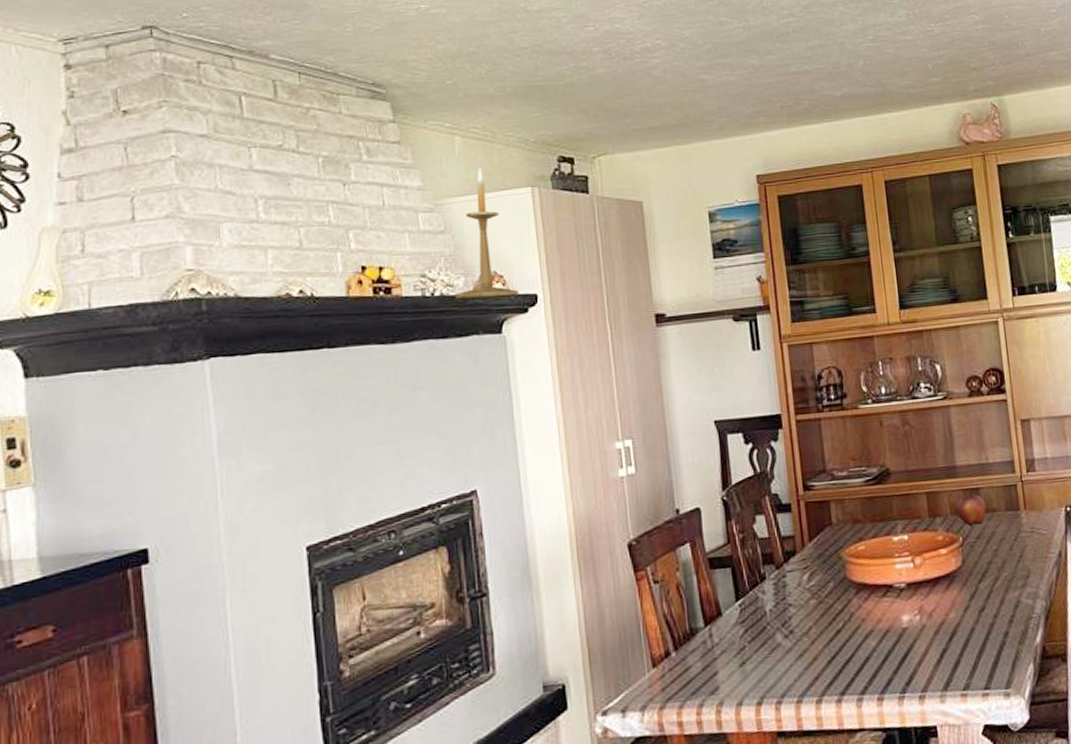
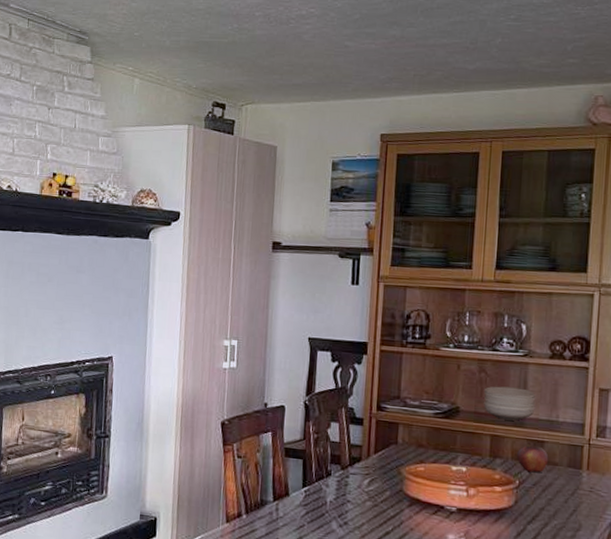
candlestick: present [454,168,519,300] -> none [117,105,166,211]
bowl: none [910,434,965,474] -> present [483,386,536,421]

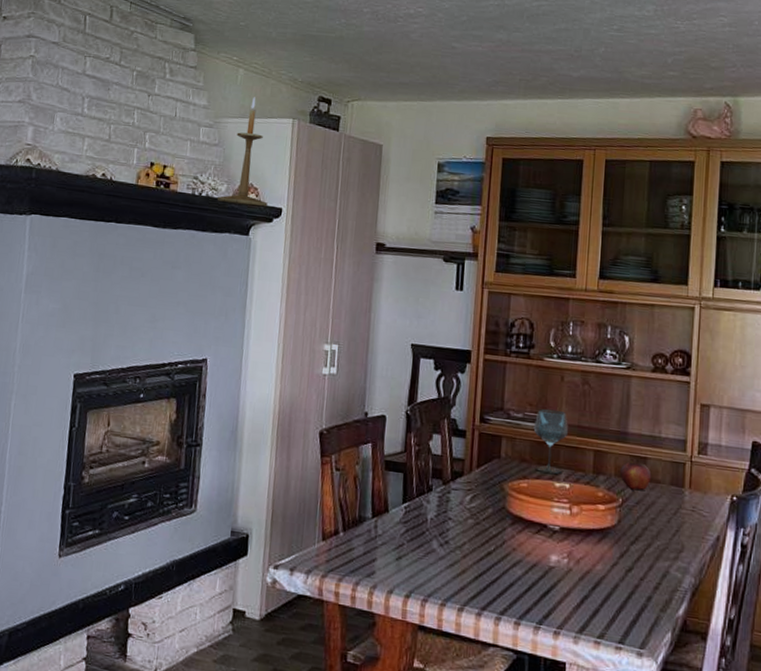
candlestick: none [117,105,166,211] -> present [217,97,268,207]
wine glass: none [430,396,466,458] -> present [533,408,569,474]
bowl: present [483,386,536,421] -> none [586,399,639,436]

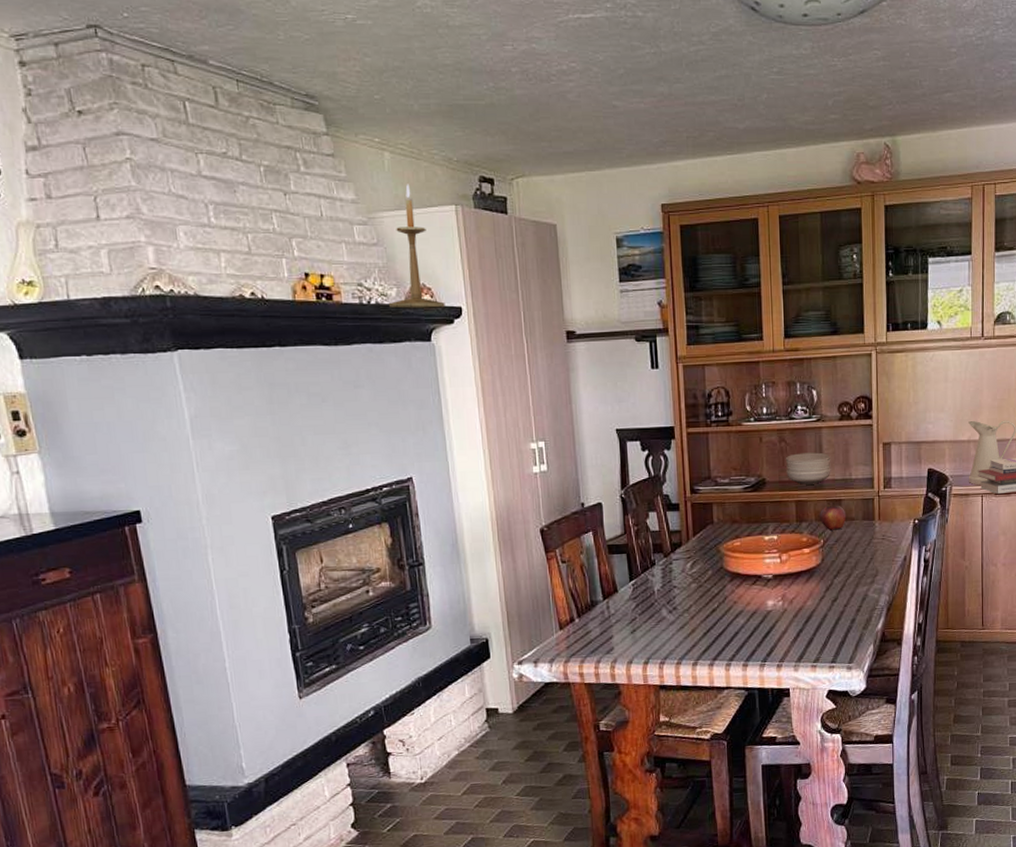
wine glass: present [533,408,569,474] -> none [740,470,772,529]
bowl: none [586,399,639,436] -> present [785,452,831,485]

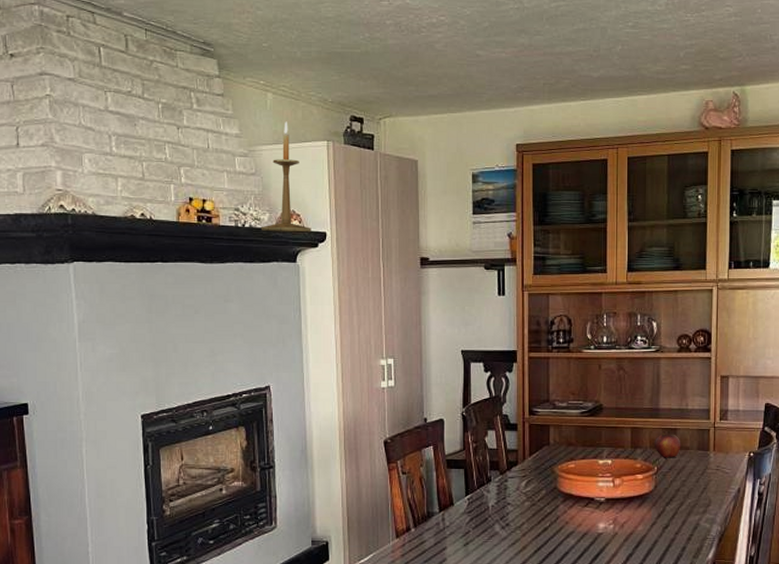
bowl: present [785,452,831,485] -> none [623,382,668,412]

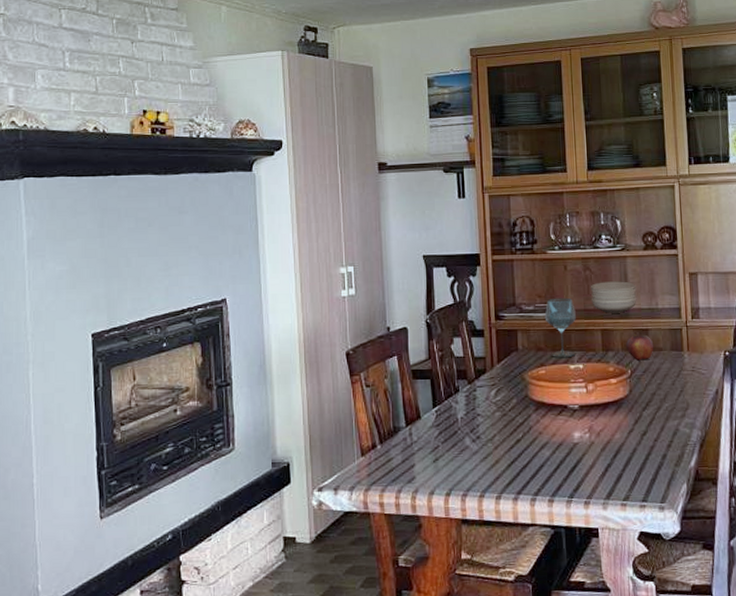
candlestick: present [260,121,312,233] -> none [215,33,267,142]
wine glass: none [577,396,608,452] -> present [544,297,577,357]
bowl: none [623,382,668,412] -> present [590,281,637,313]

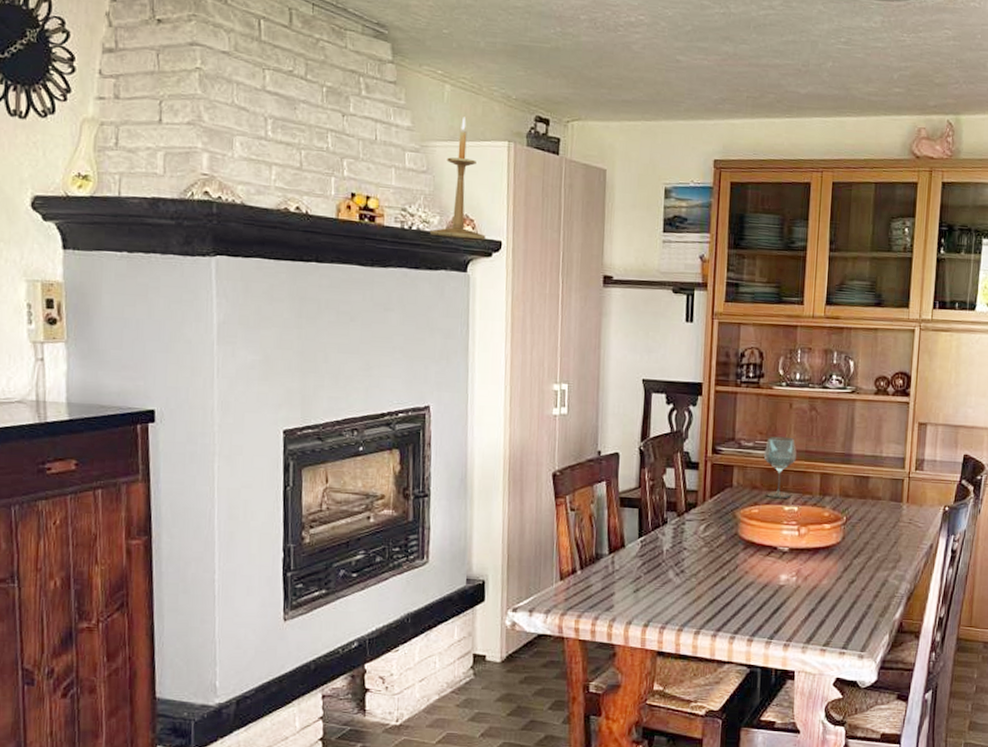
candlestick: none [215,33,267,142] -> present [429,117,486,240]
bowl: present [590,281,637,313] -> none [813,424,862,458]
fruit: present [626,333,654,361] -> none [844,480,873,508]

